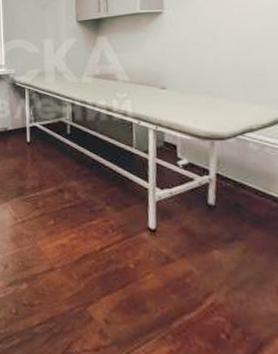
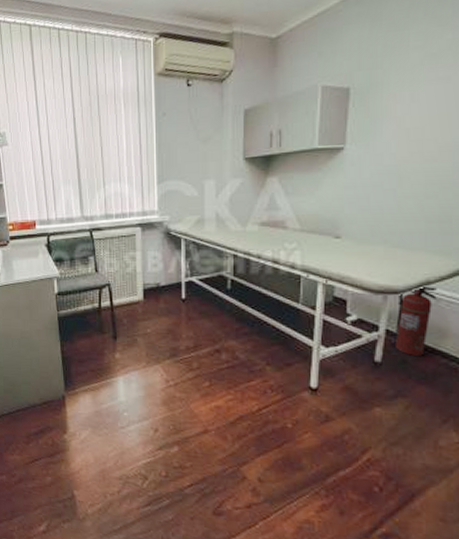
fire extinguisher: none [224,133,261,200] -> present [394,285,437,356]

